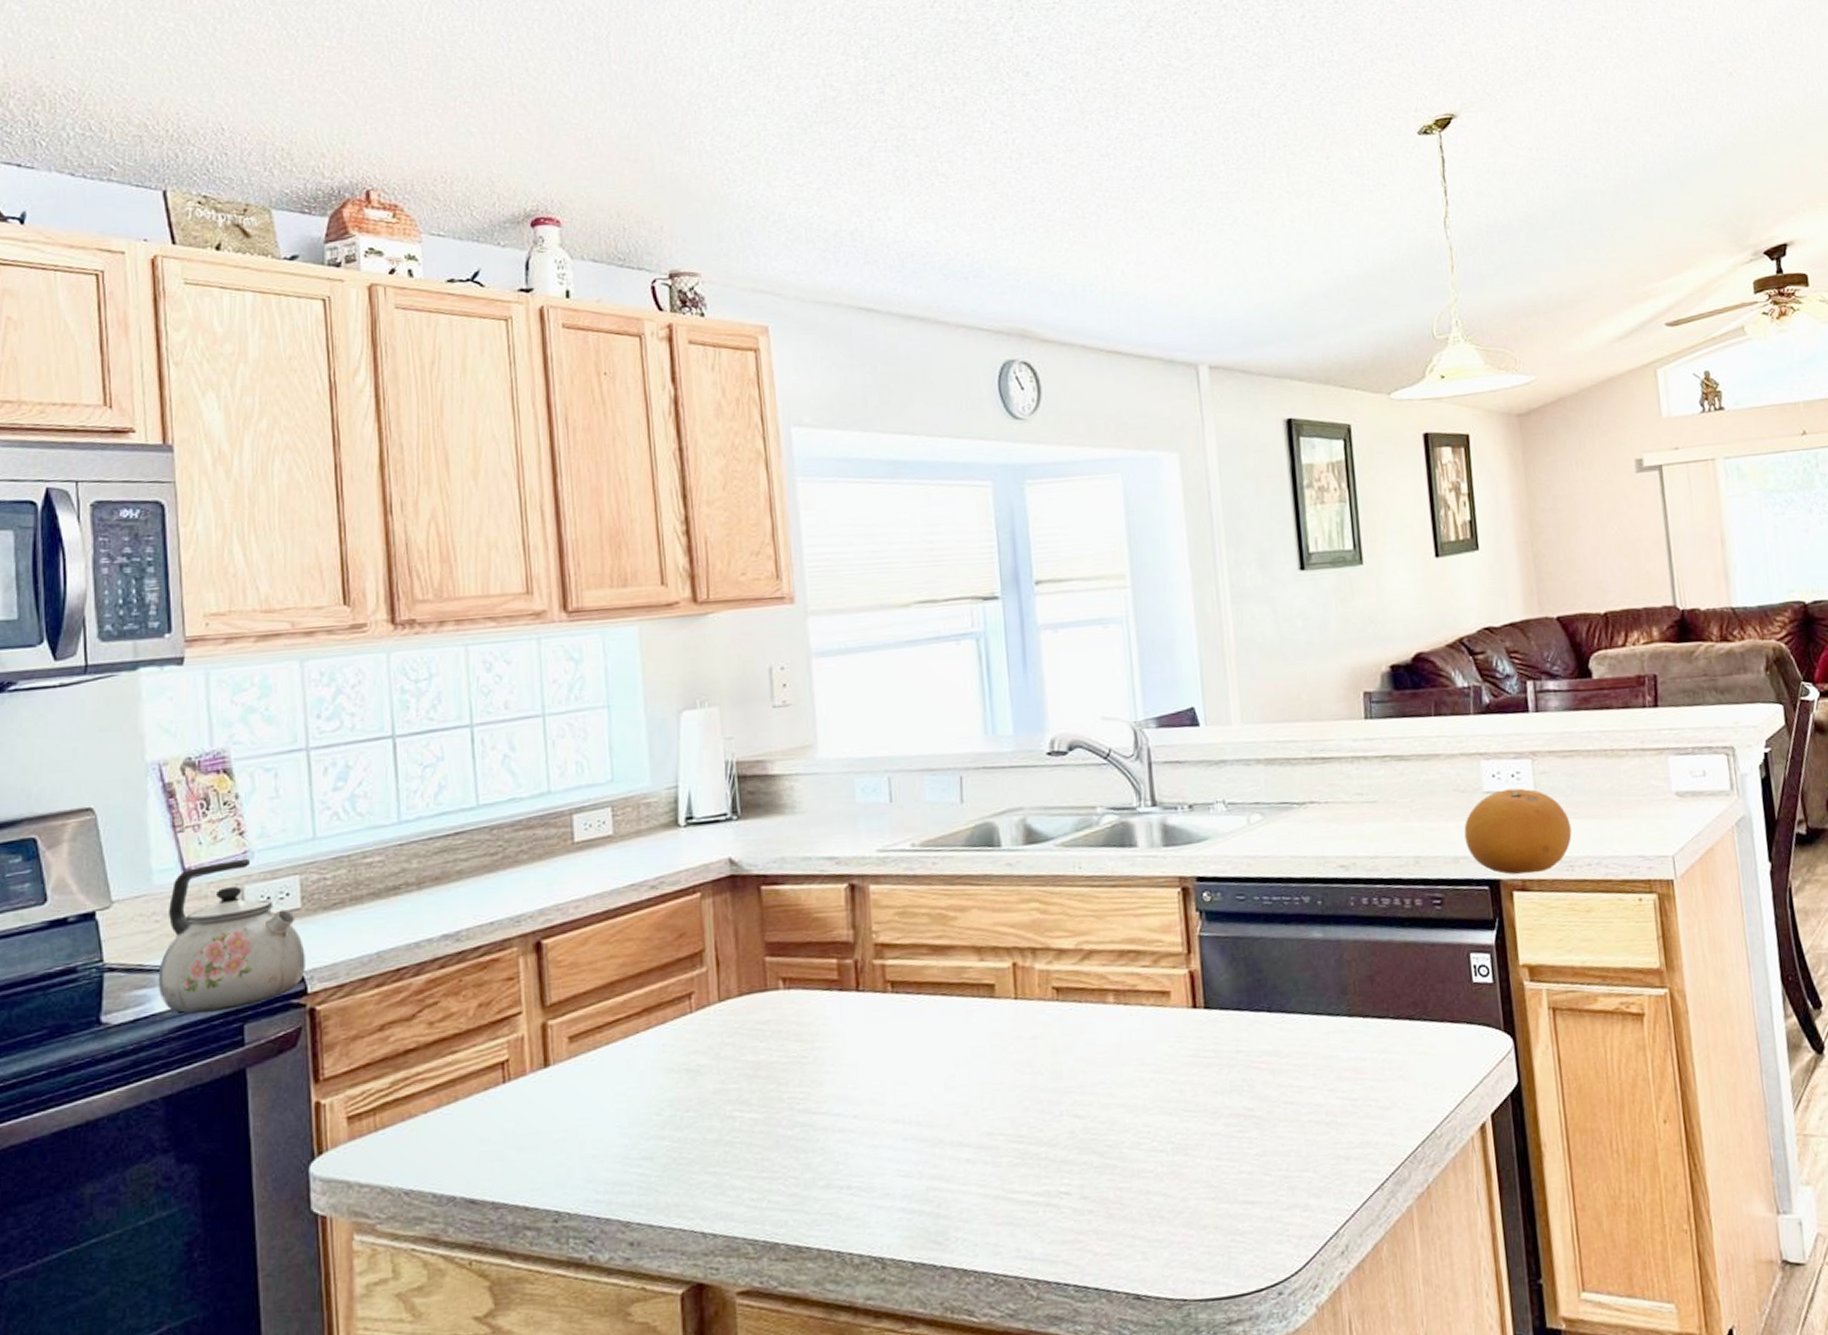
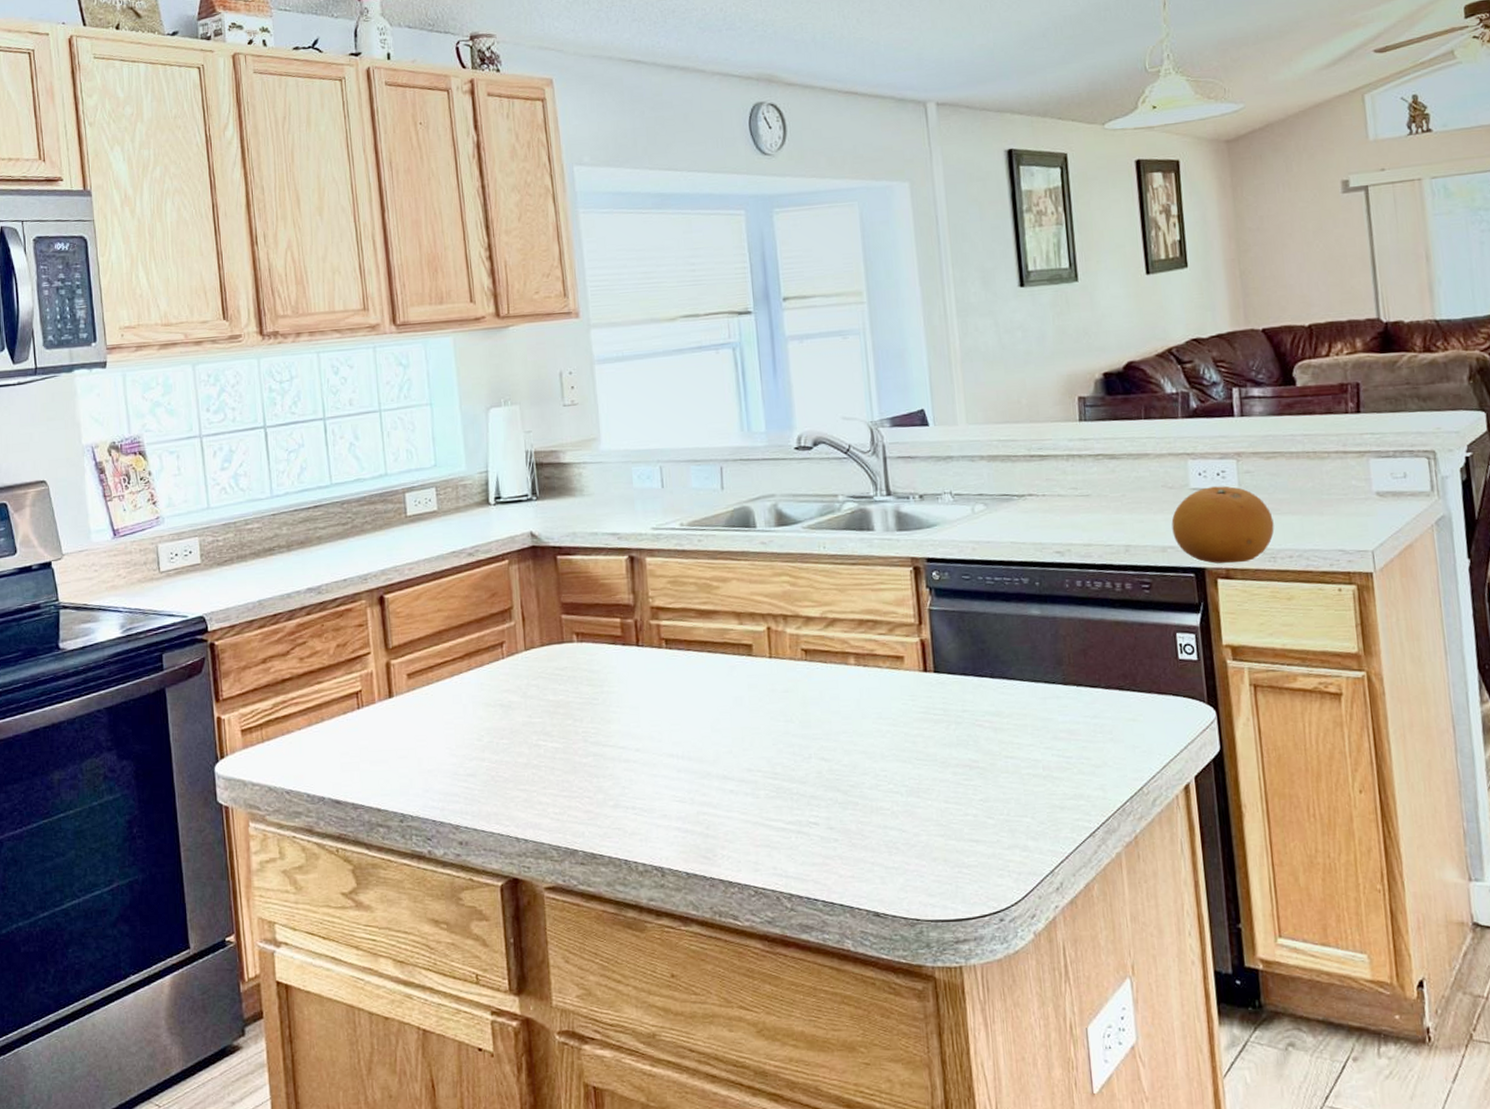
kettle: present [158,858,307,1014] -> none [98,523,207,644]

